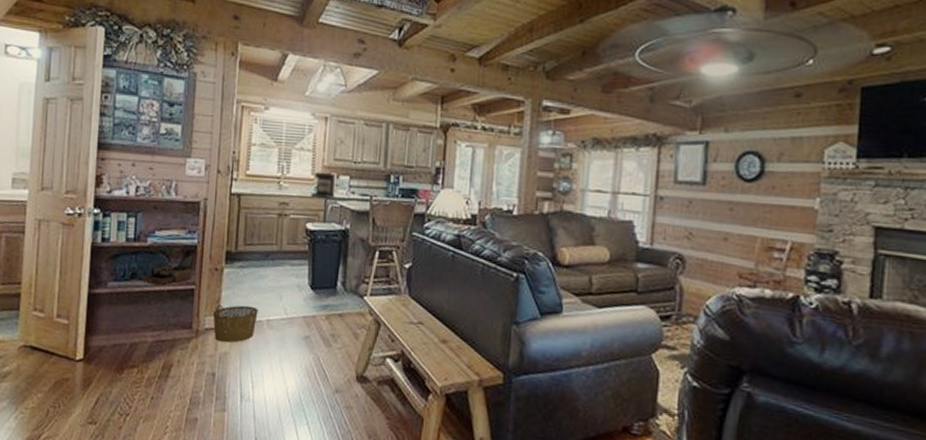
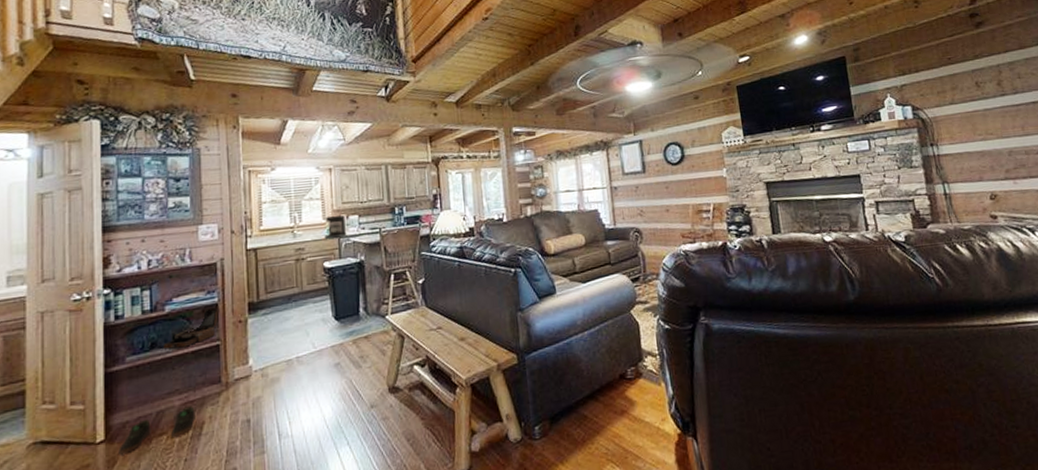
shoe: none [94,345,165,377] -> present [118,406,195,455]
basket: present [213,304,258,343] -> none [241,347,287,389]

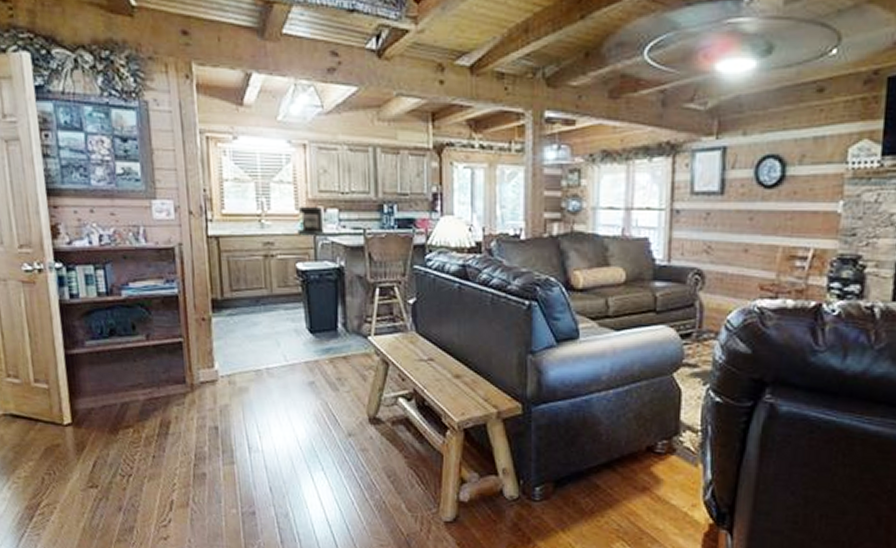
shoe: present [118,406,195,455] -> none [86,403,161,441]
decorative box: present [163,309,220,350] -> none [122,301,180,339]

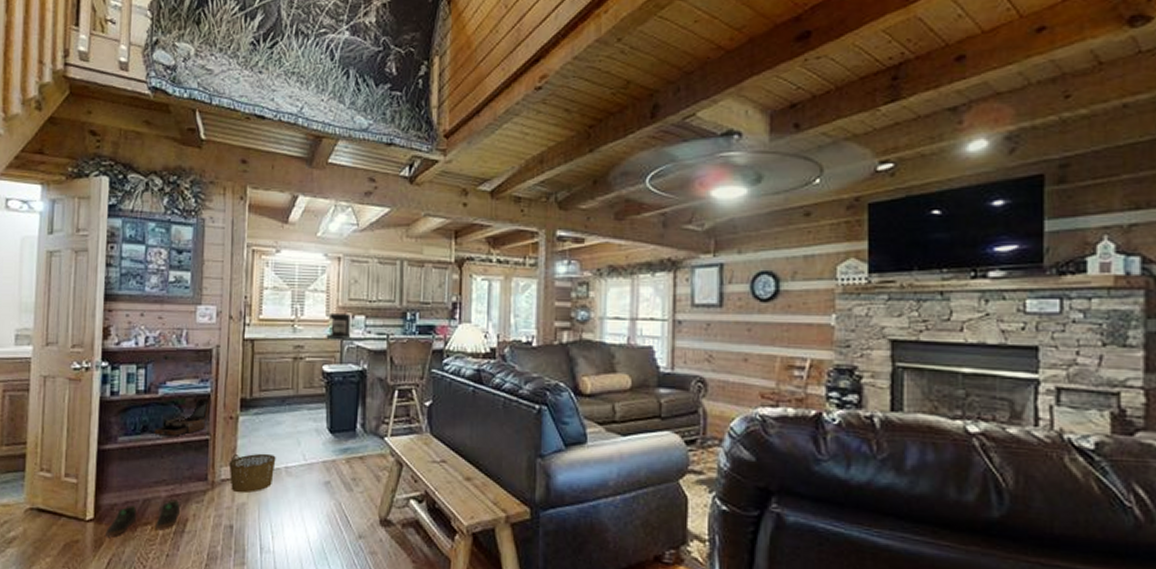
shoe: none [86,403,161,441] -> present [106,499,180,537]
decorative box: none [122,301,180,339] -> present [154,399,212,436]
basket: none [206,355,256,395] -> present [229,453,276,493]

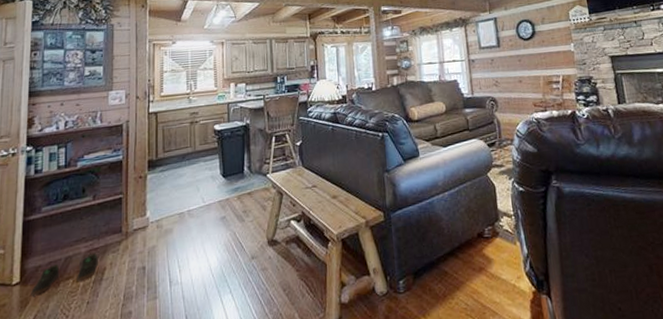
decorative box: present [154,399,212,436] -> none [74,165,123,201]
basket: present [229,453,276,493] -> none [140,201,180,239]
coffee maker: present [326,312,351,339] -> none [216,82,235,104]

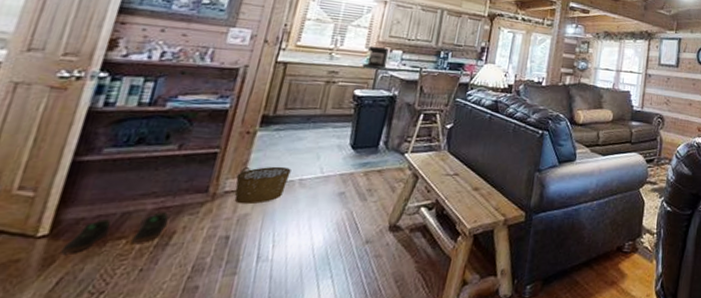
basket: none [140,201,180,239] -> present [234,166,292,205]
coffee maker: none [216,82,235,104] -> present [362,45,389,69]

